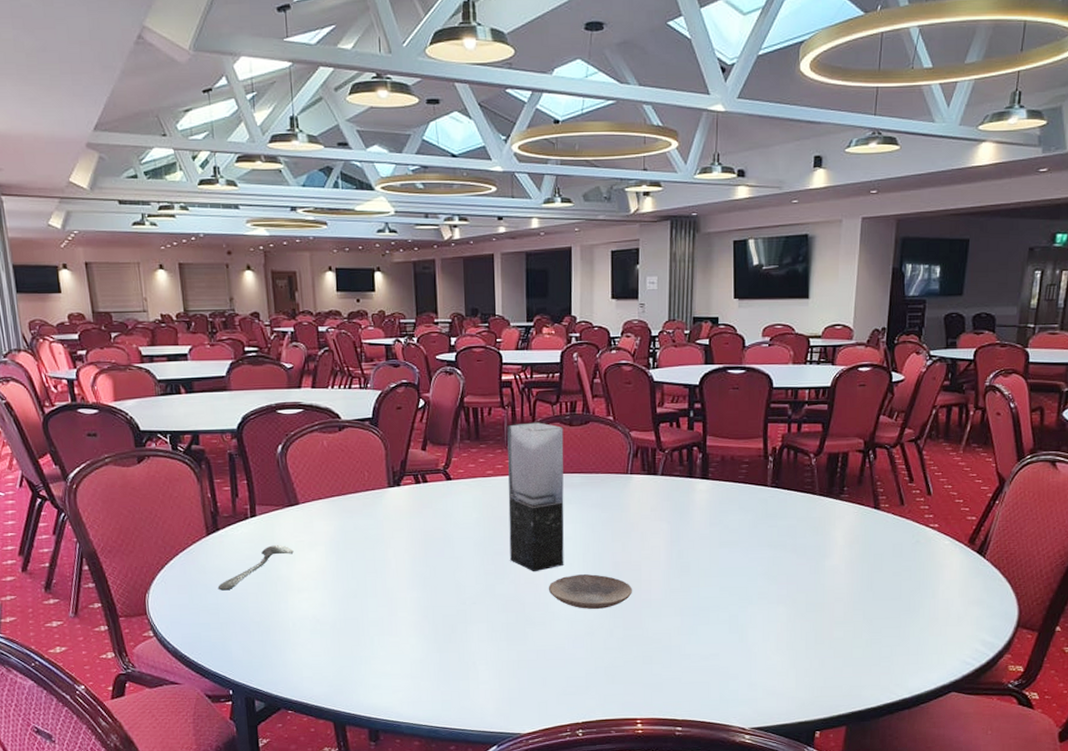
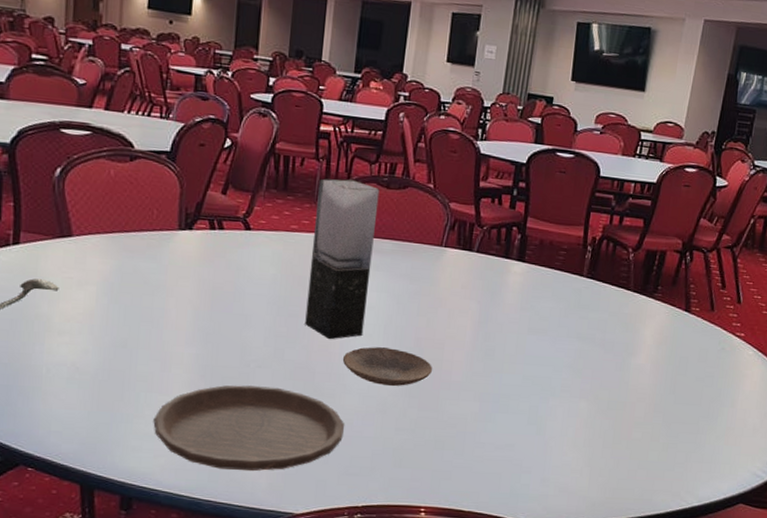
plate: none [388,620,558,699] -> present [153,385,345,472]

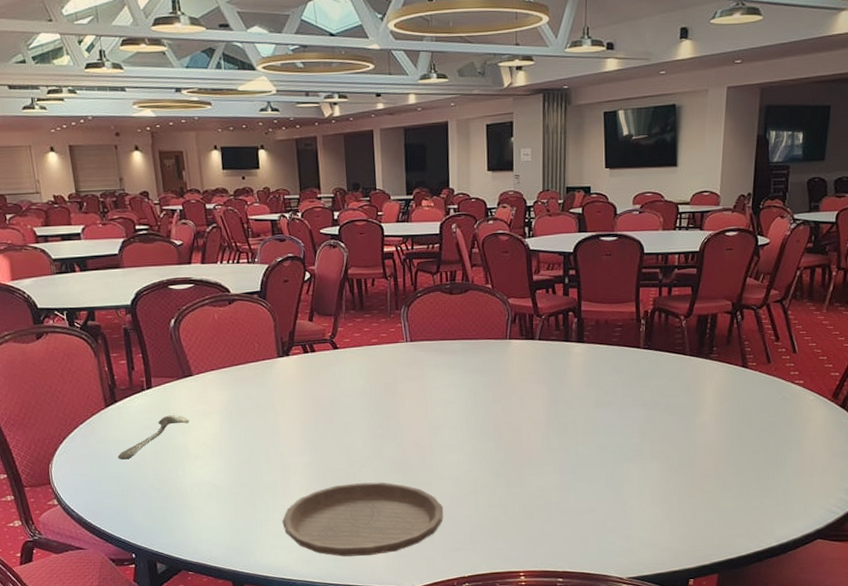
vase: present [305,178,380,340] -> none [390,291,448,435]
plate: present [342,347,433,386] -> none [433,436,514,469]

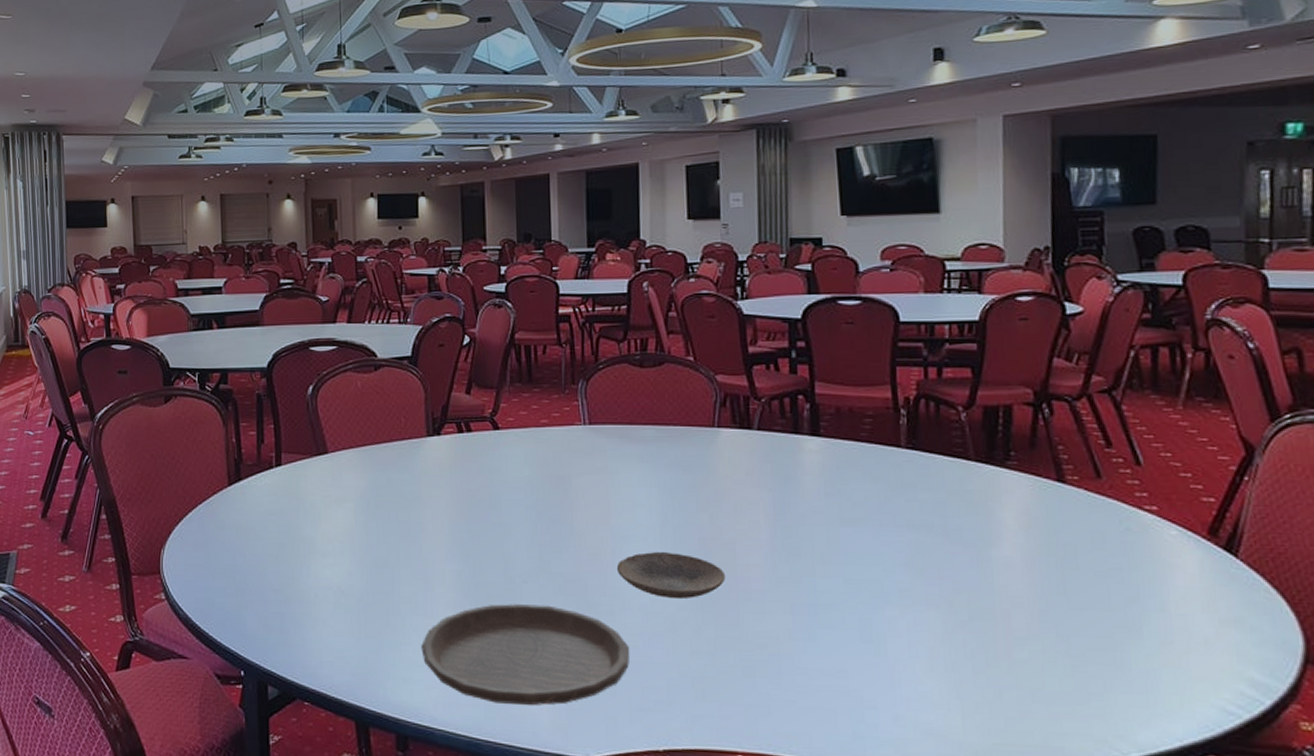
spoon: present [117,415,189,460] -> none [236,500,320,550]
plate: none [433,436,514,469] -> present [616,552,726,598]

